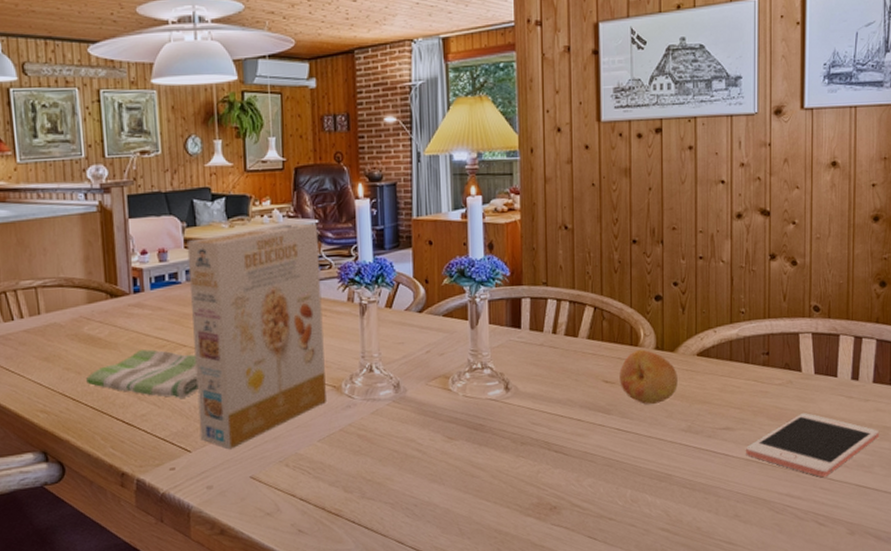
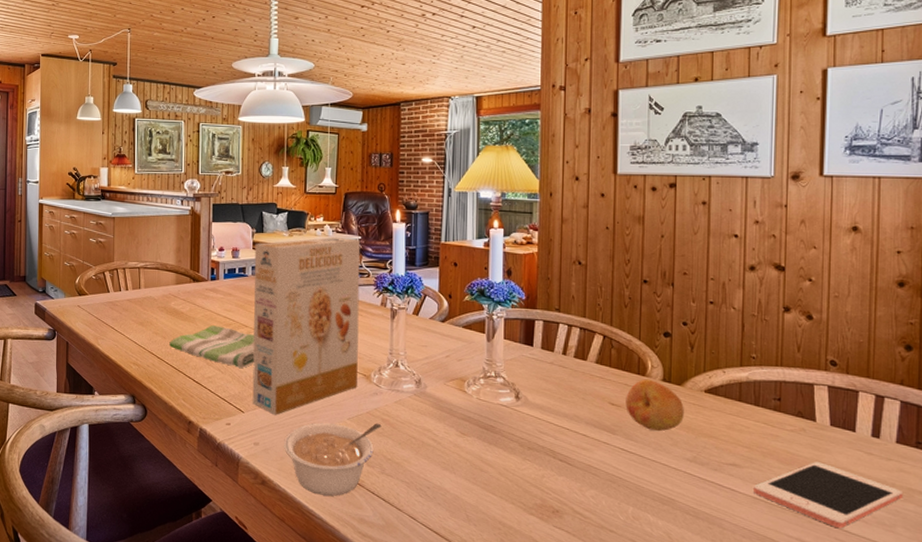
legume: none [243,440,358,535] -> present [284,423,382,496]

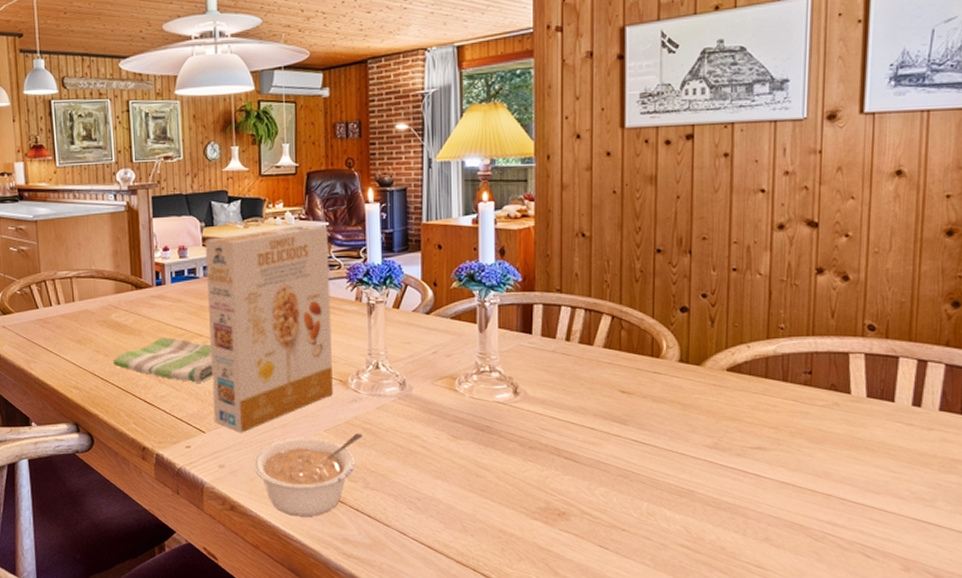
fruit: present [626,379,684,431] -> none [638,361,704,417]
cell phone: present [754,462,904,529] -> none [781,438,946,508]

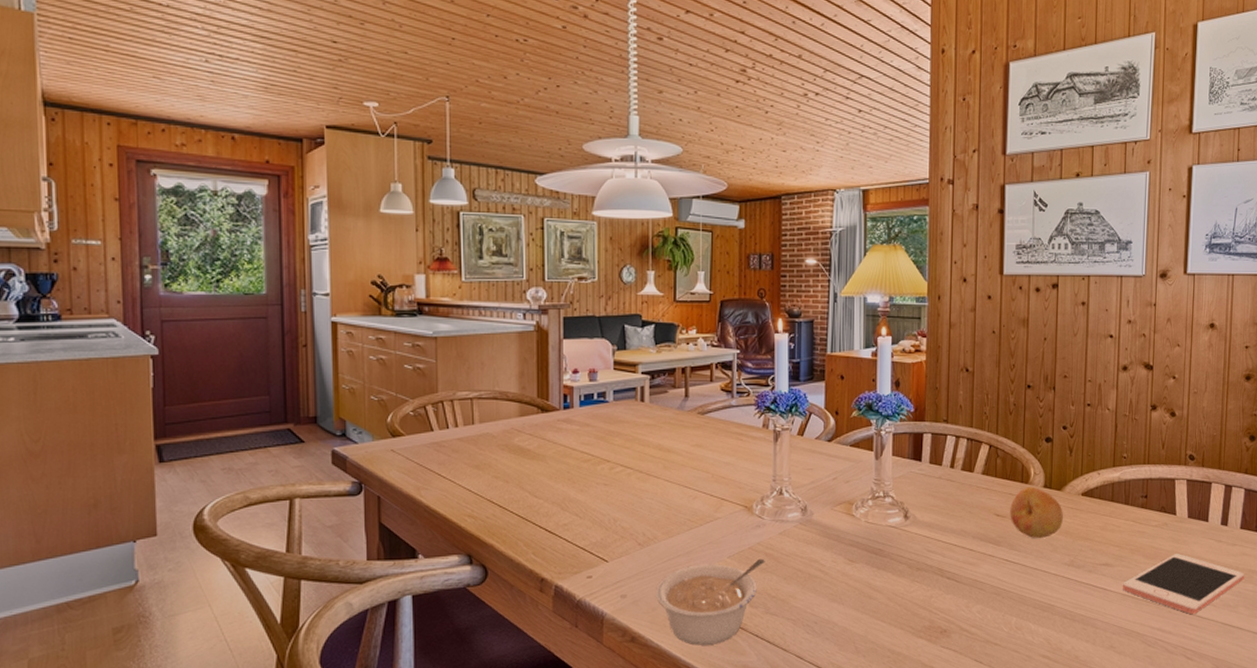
dish towel: present [113,337,213,383] -> none [514,463,619,510]
cereal box: present [205,224,333,433] -> none [616,351,739,561]
fruit: none [638,361,704,417] -> present [1010,486,1063,538]
cell phone: none [781,438,946,508] -> present [1123,554,1245,615]

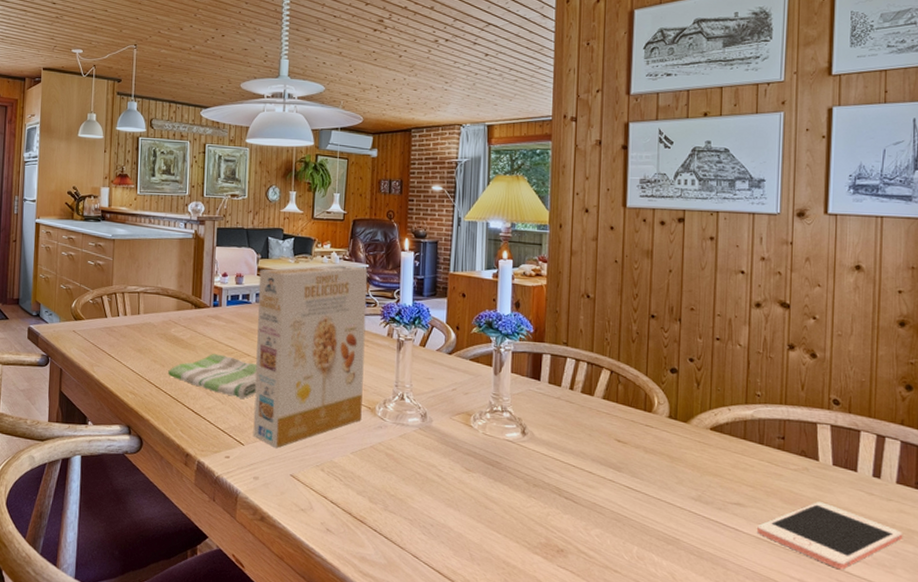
dish towel: none [514,463,619,510] -> present [168,354,257,399]
cereal box: none [616,351,739,561] -> present [253,264,368,449]
legume: present [656,558,765,645] -> none [284,457,386,533]
fruit: present [1010,486,1063,538] -> none [632,415,690,469]

